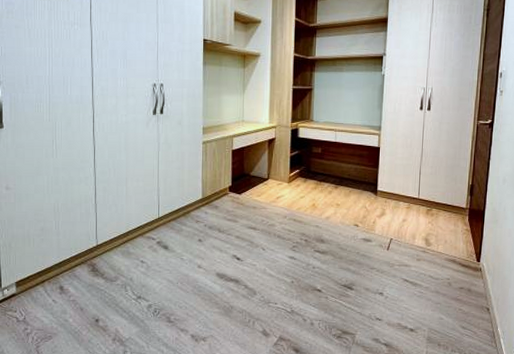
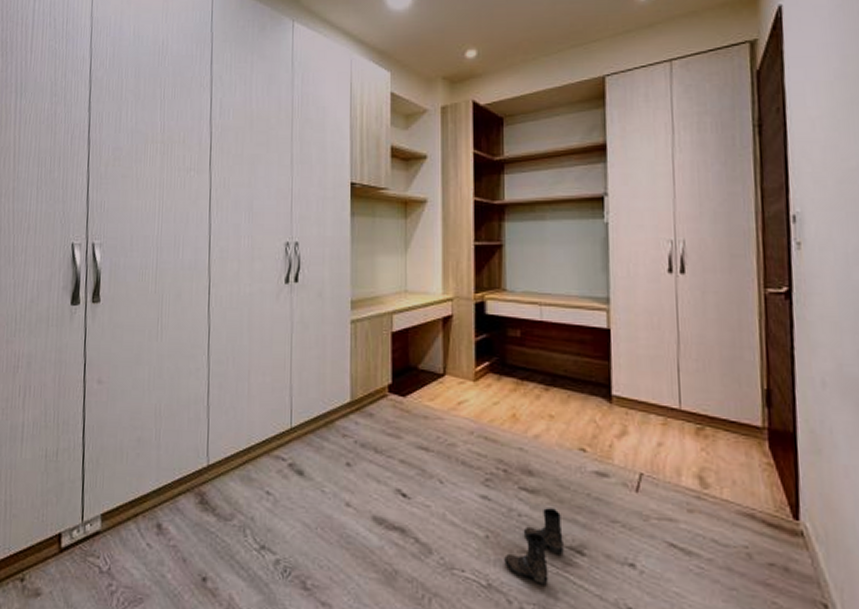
boots: none [303,262,340,308] -> present [504,508,564,585]

